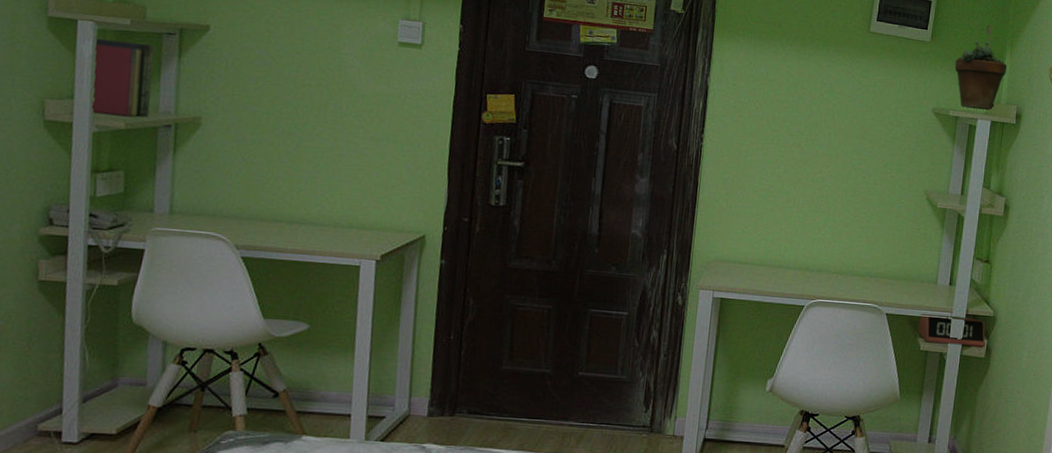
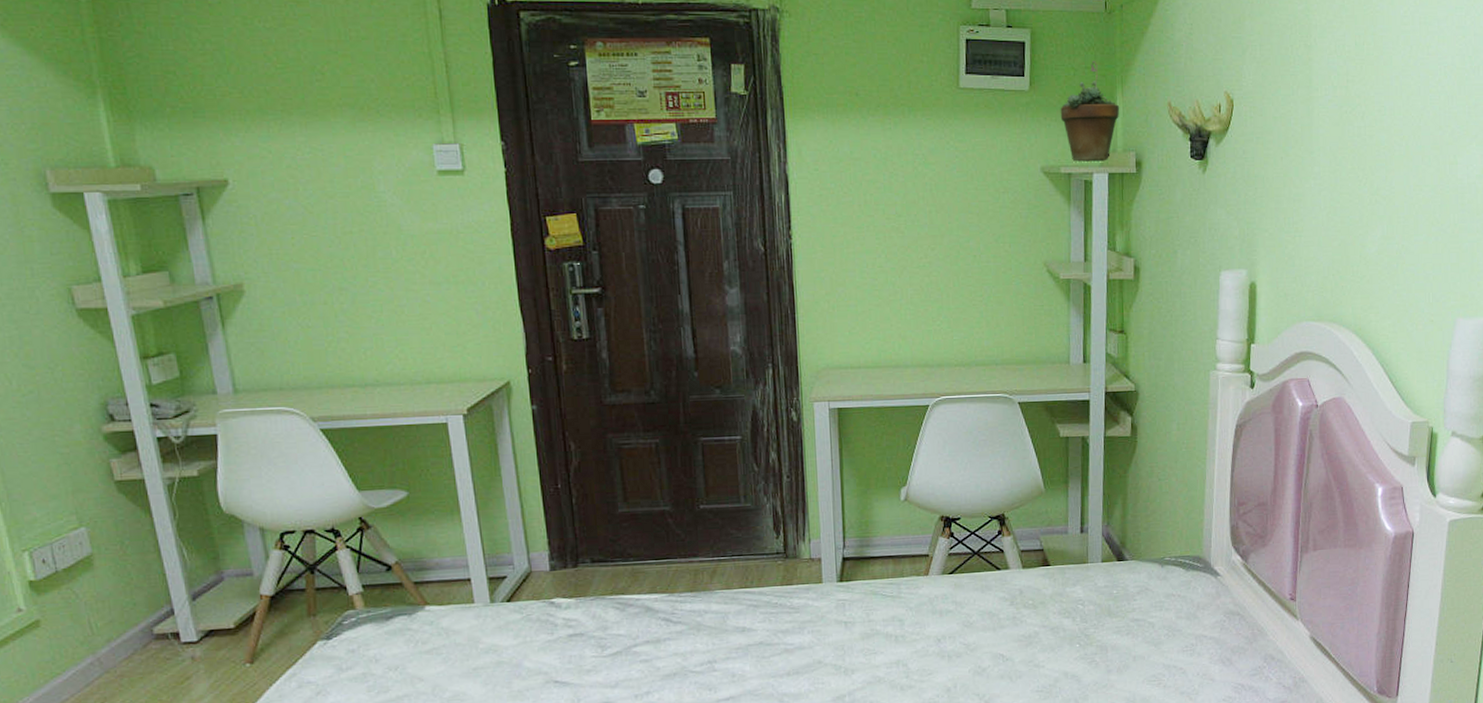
books: present [91,37,154,117] -> none [106,209,186,293]
alarm clock: present [918,313,985,347] -> none [1055,395,1130,428]

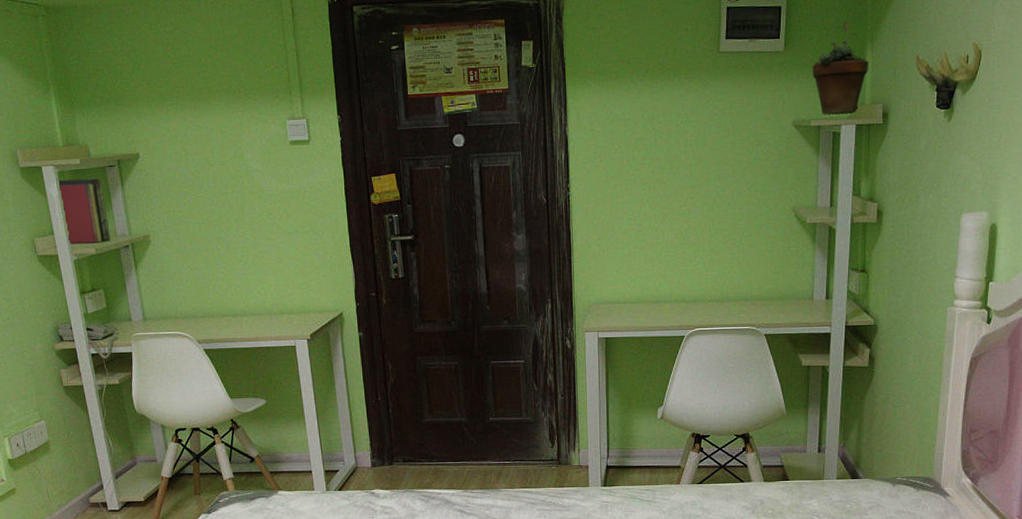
books: none [106,209,186,293] -> present [57,178,111,243]

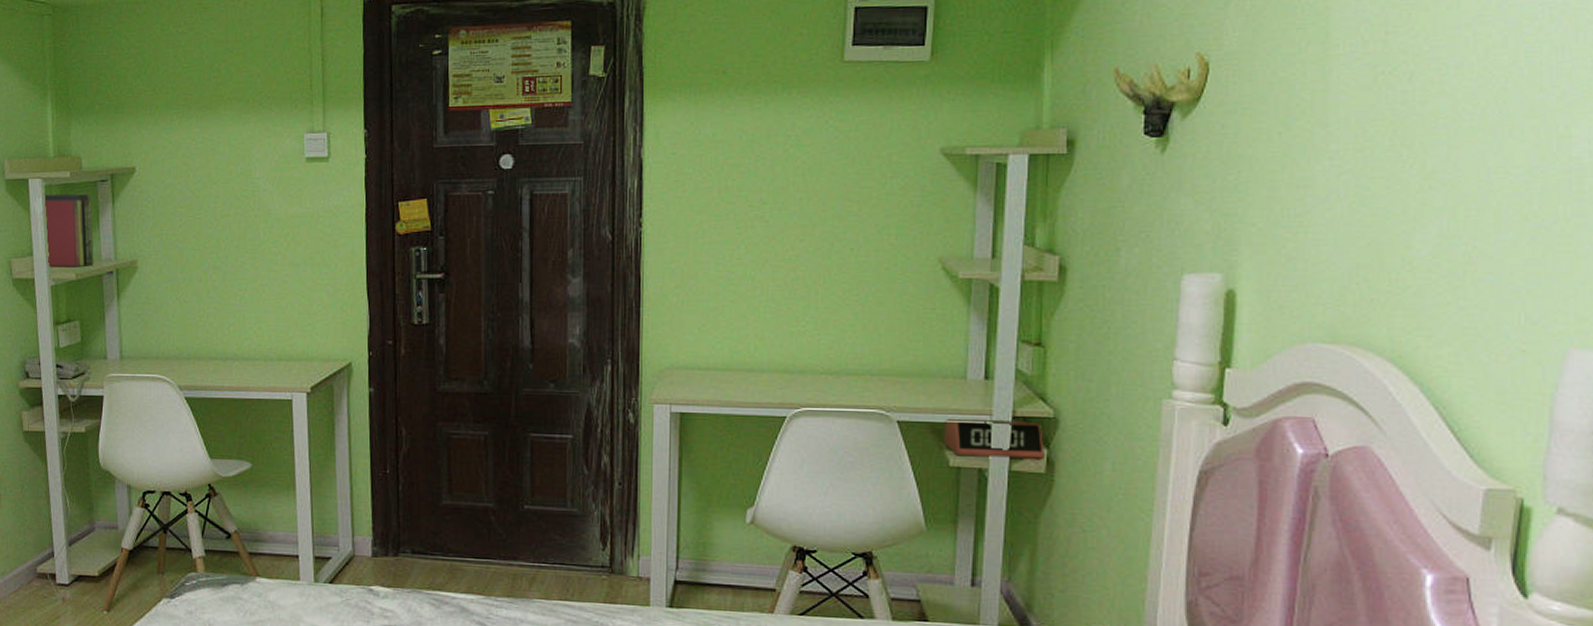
alarm clock: none [798,328,868,358] -> present [945,418,1045,459]
succulent plant: present [812,21,869,115] -> none [968,24,1048,141]

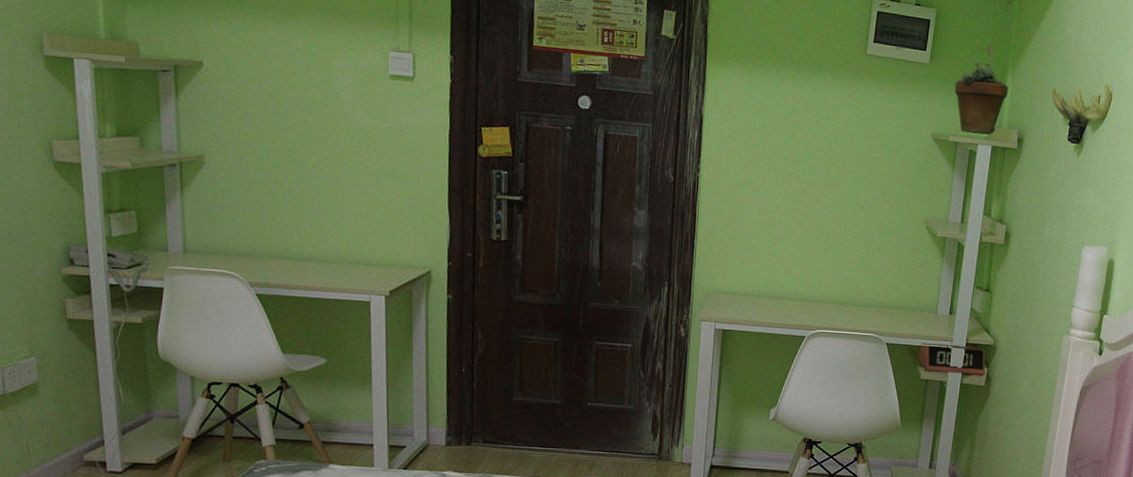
books: present [43,193,94,266] -> none [92,76,154,156]
succulent plant: none [968,24,1048,141] -> present [954,44,1009,135]

